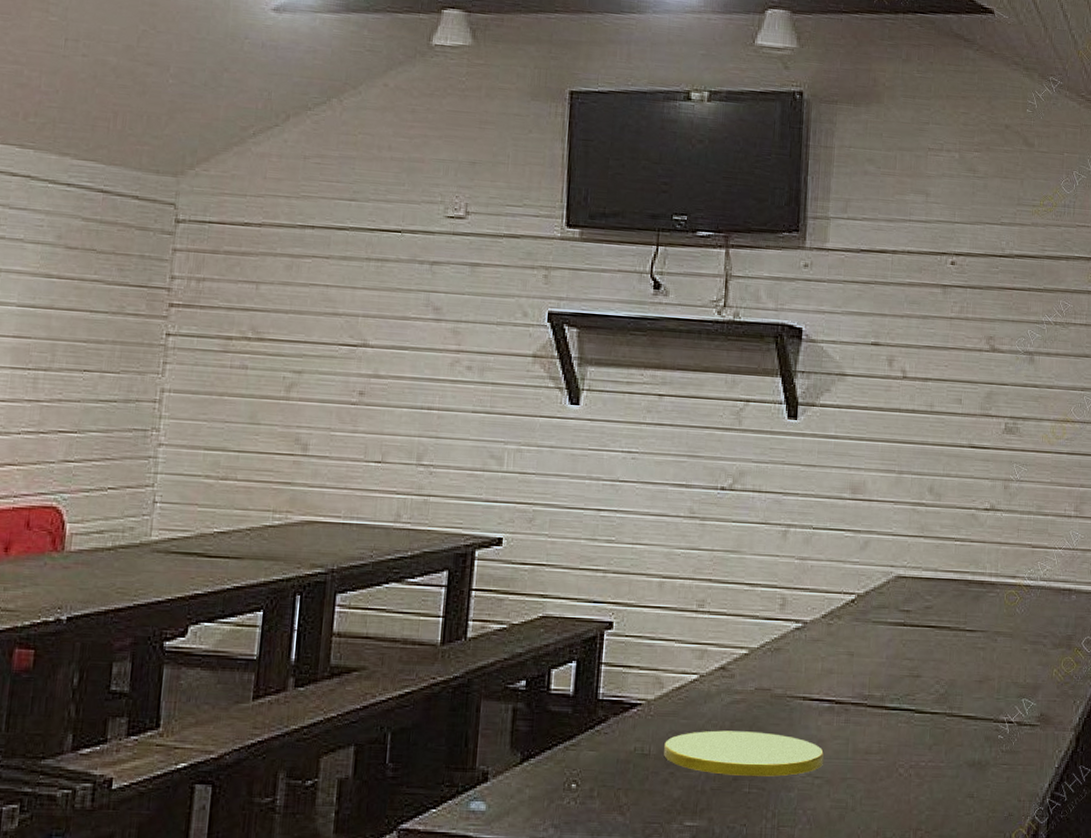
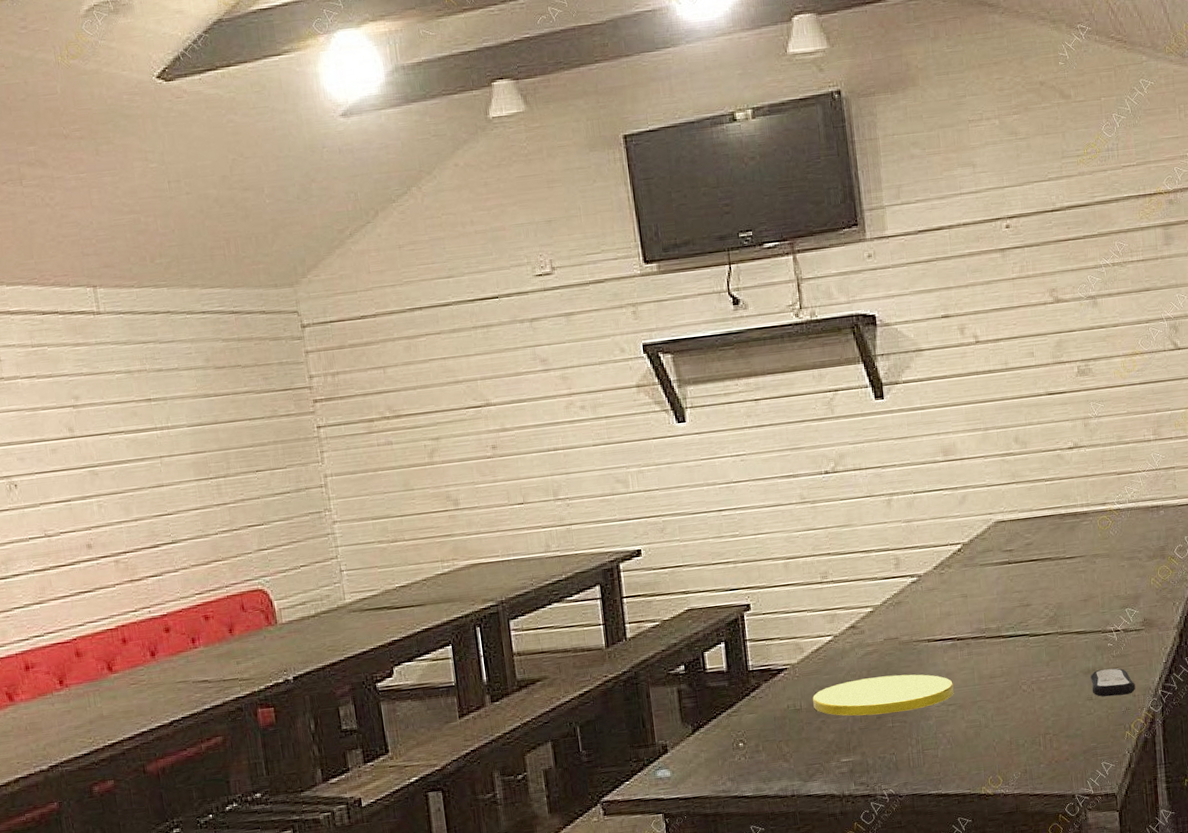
remote control: none [974,764,1022,798] -> present [1090,668,1136,697]

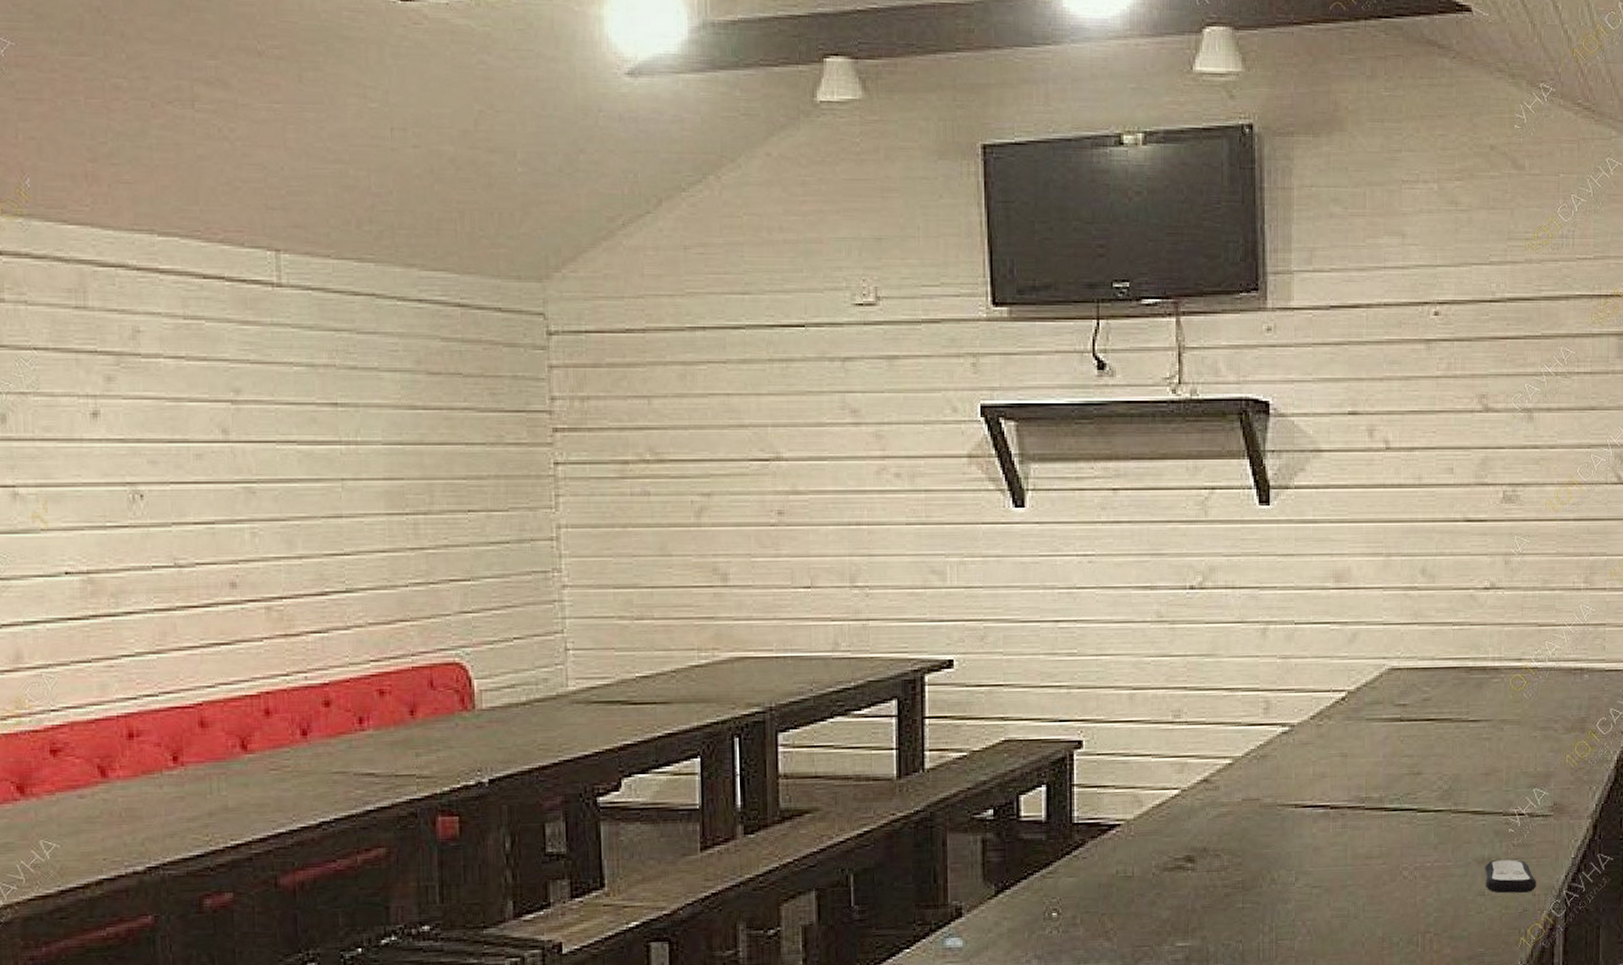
plate: present [813,674,955,716] -> none [1148,844,1322,892]

